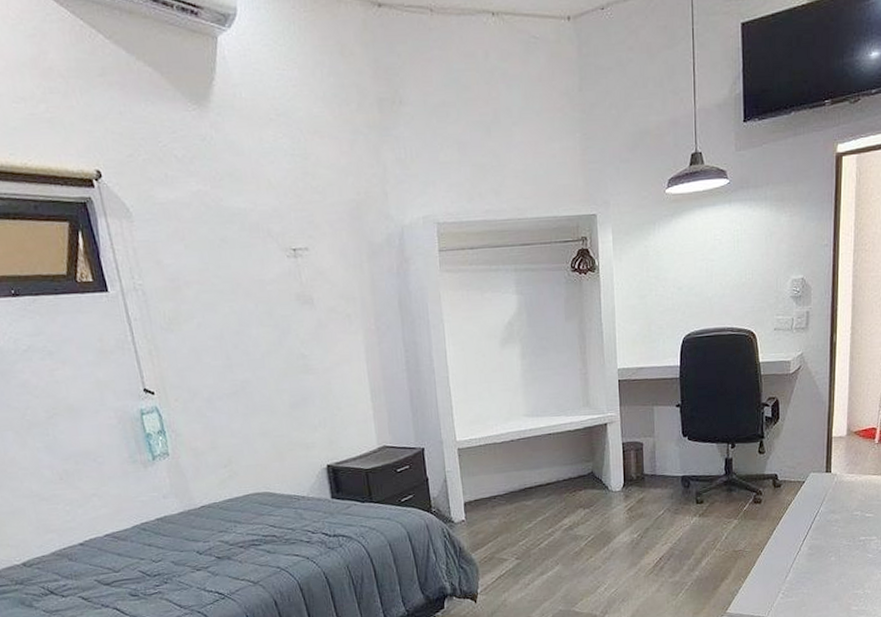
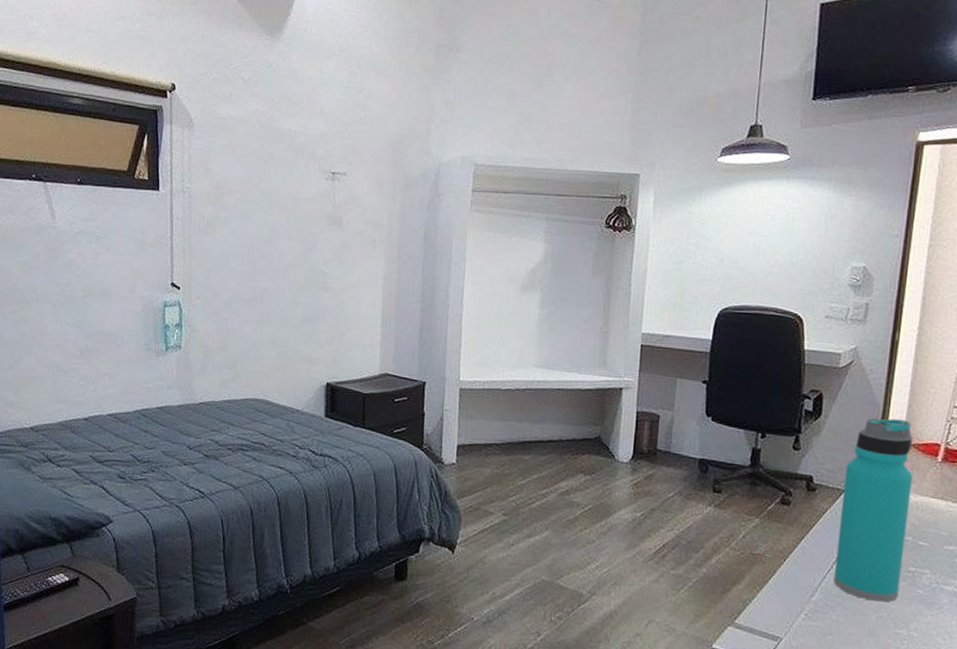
water bottle: none [802,411,857,571] -> present [834,418,913,602]

